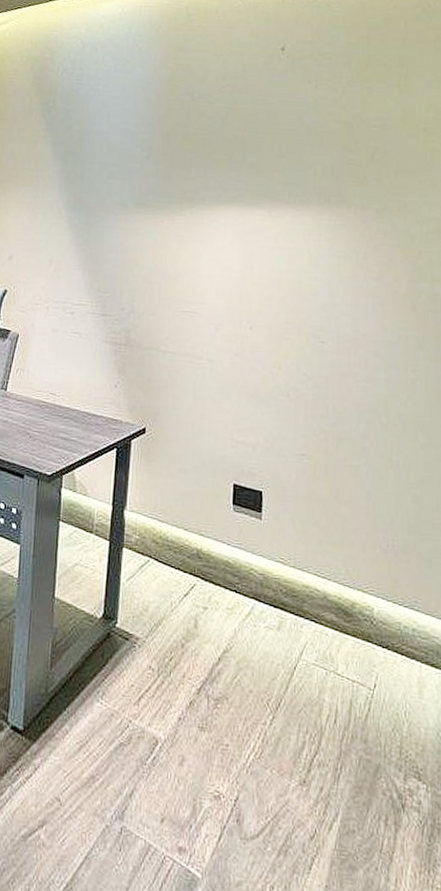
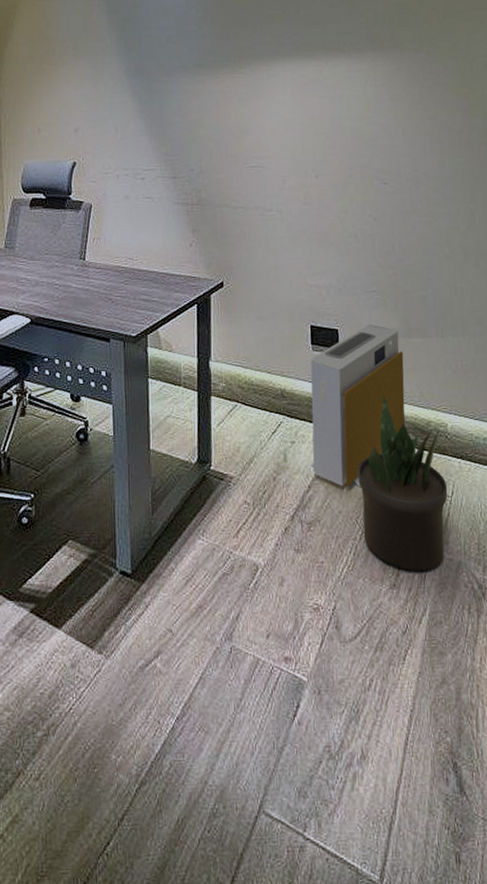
space heater: none [223,490,331,667] -> present [311,325,405,488]
planter: none [272,567,370,769] -> present [357,394,448,571]

